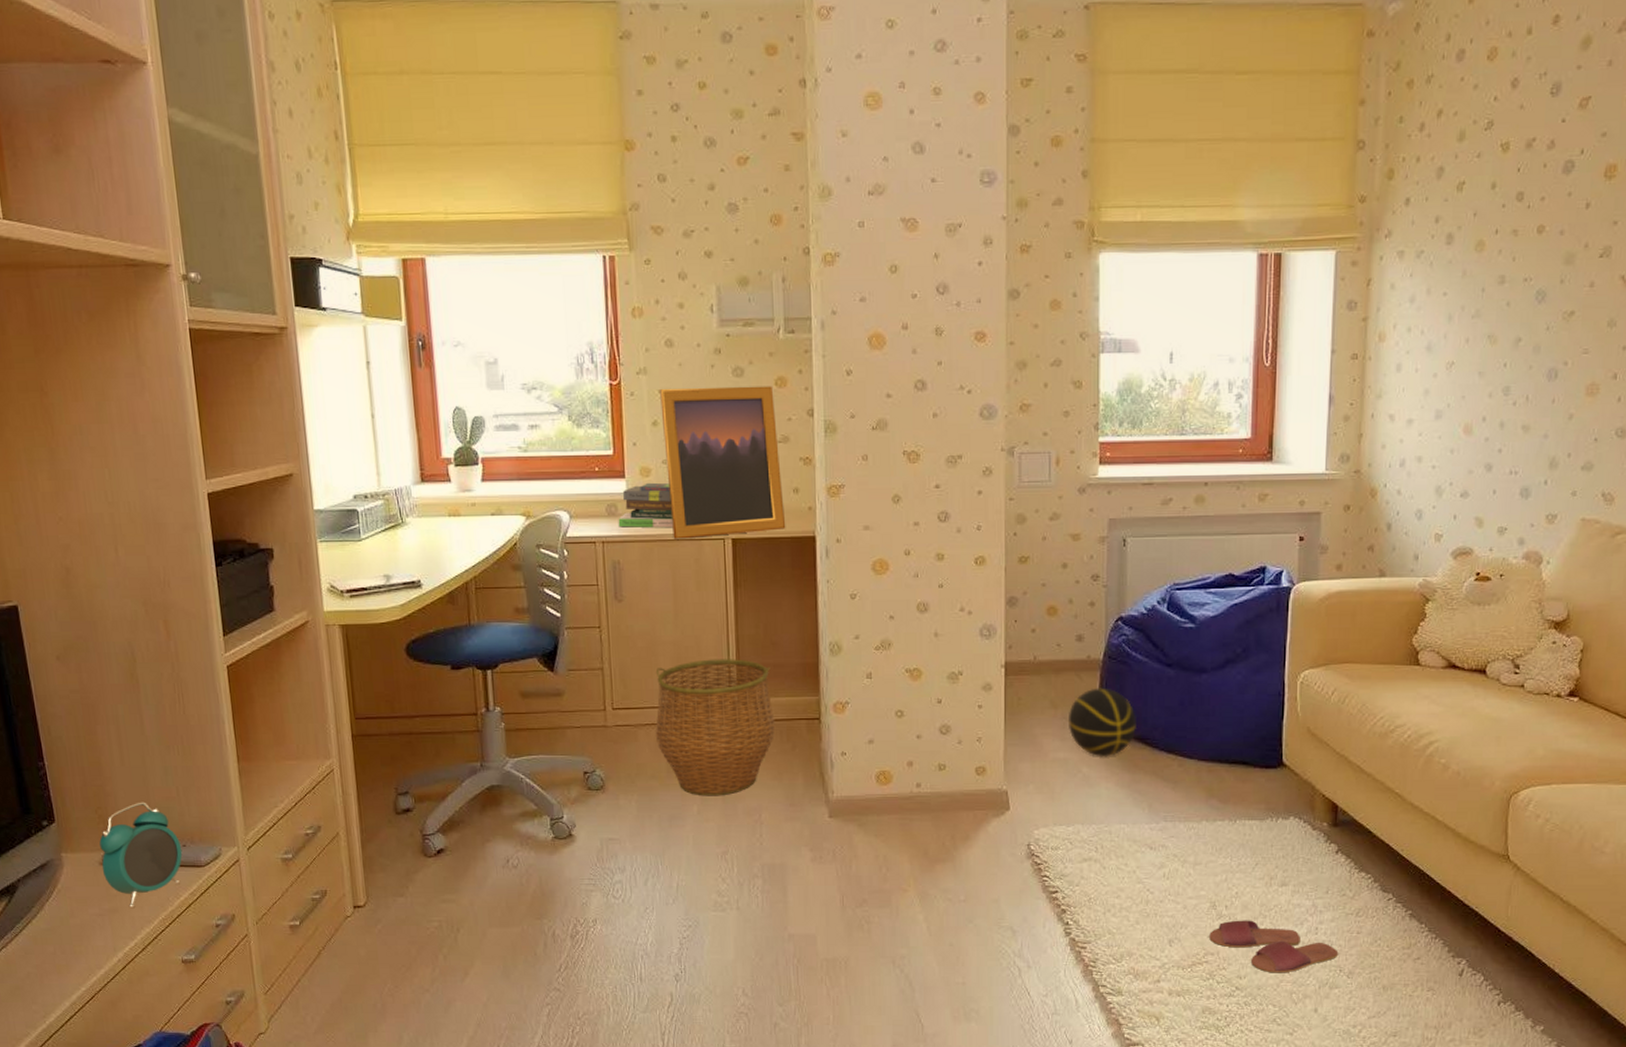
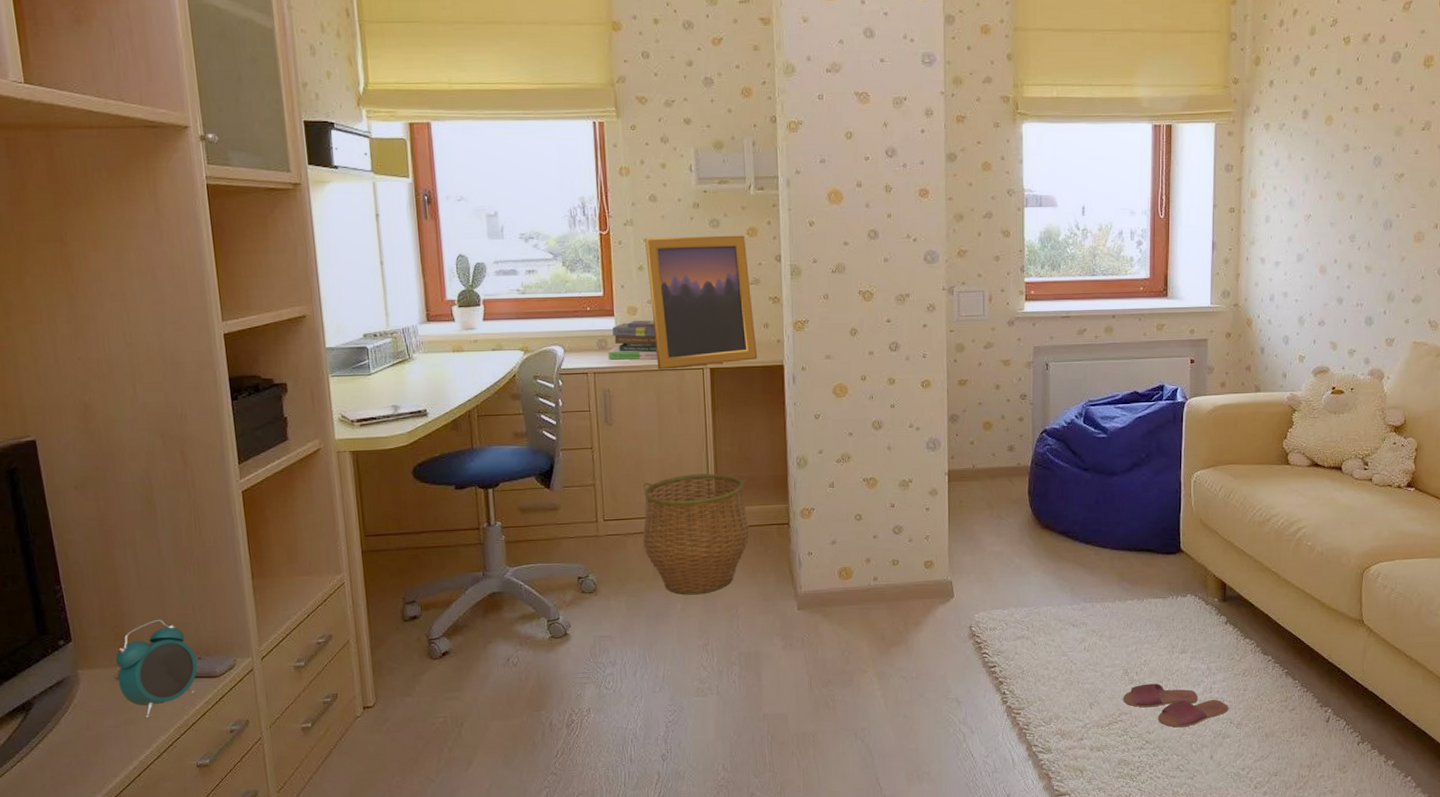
basketball: present [1067,688,1138,757] -> none [1002,490,1061,550]

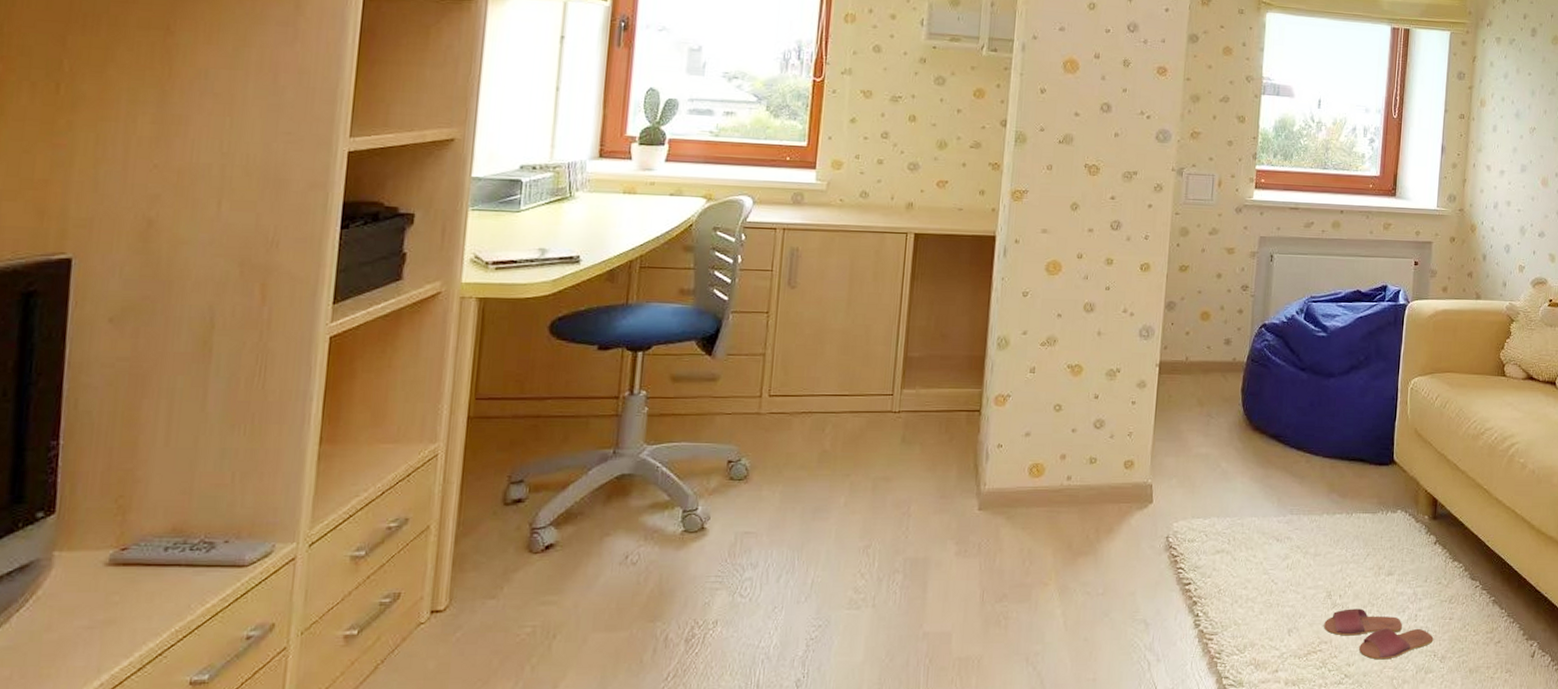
alarm clock: present [116,619,198,719] -> none [106,489,223,619]
books: present [608,320,658,360] -> none [802,175,860,220]
basket: present [642,473,750,595] -> none [810,348,937,488]
picture frame: present [645,235,758,369] -> none [856,90,971,231]

